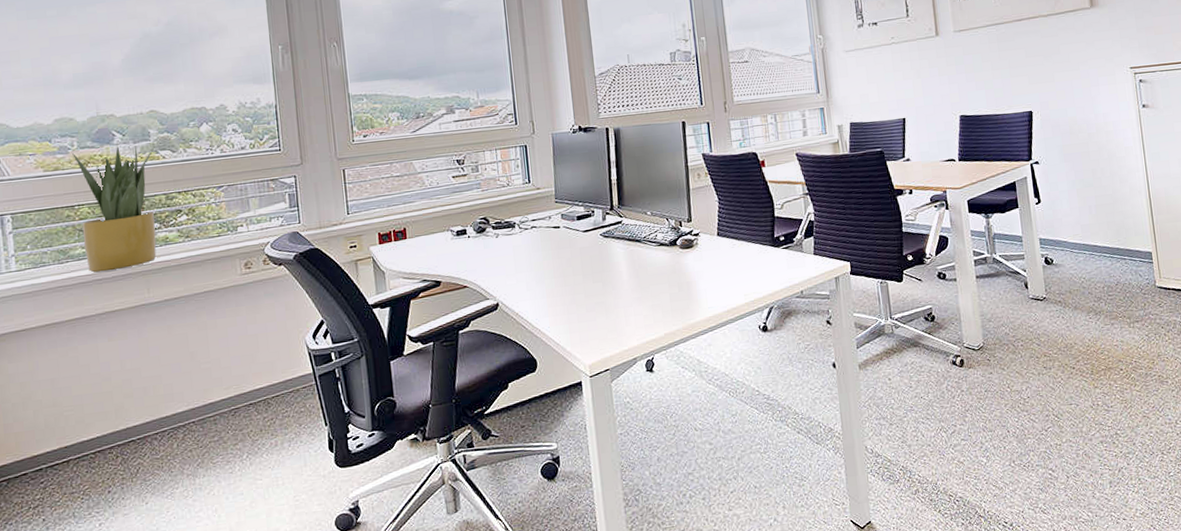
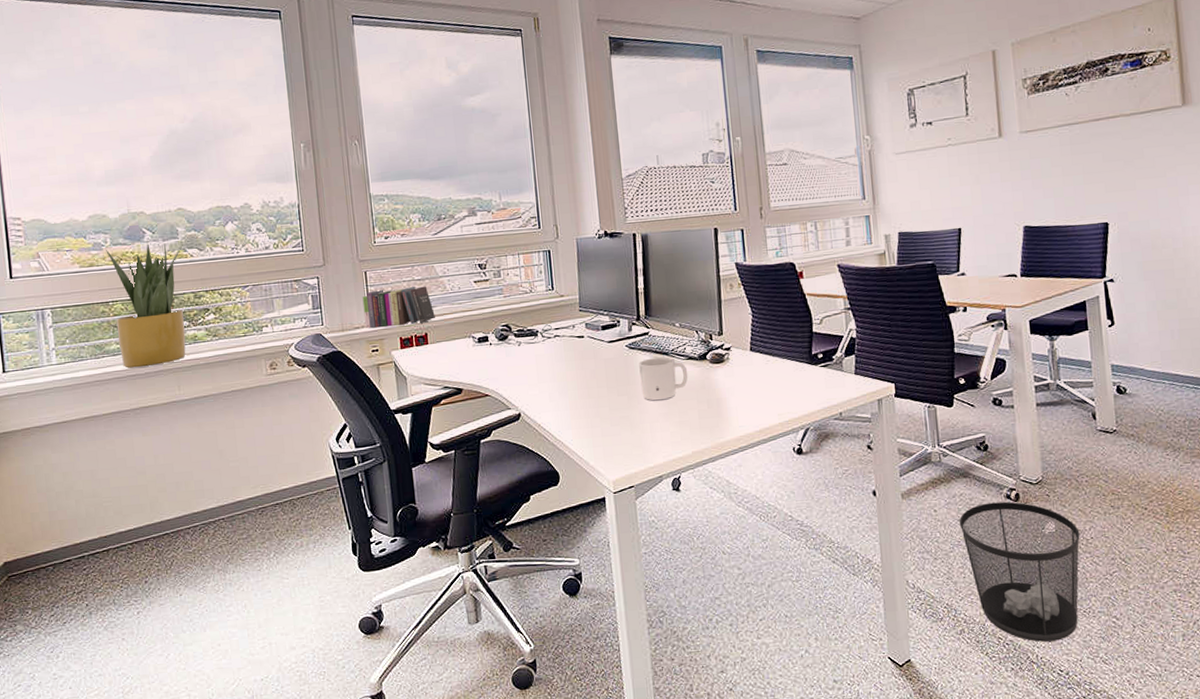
books: none [340,182,414,225] -> present [362,286,435,328]
mug: none [613,244,660,287] -> present [639,357,688,402]
waste bin: none [911,367,1019,497] -> present [959,501,1080,642]

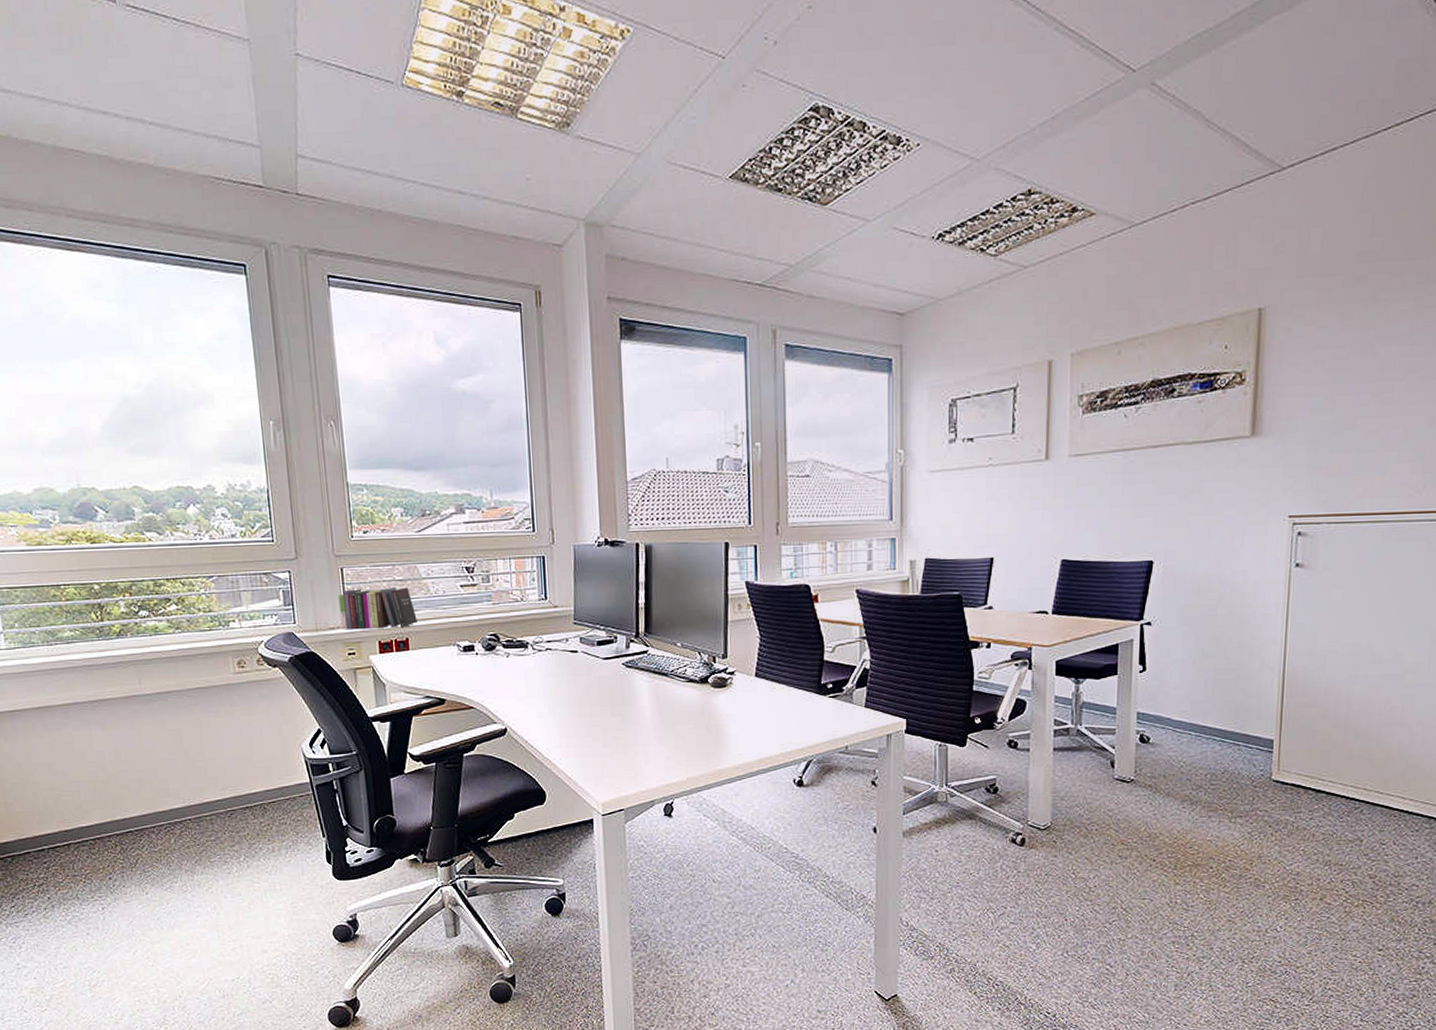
planter: present [106,243,186,368] -> none [55,523,147,658]
mug: present [639,357,688,402] -> none [635,678,688,724]
waste bin: present [959,501,1080,642] -> none [960,845,1083,984]

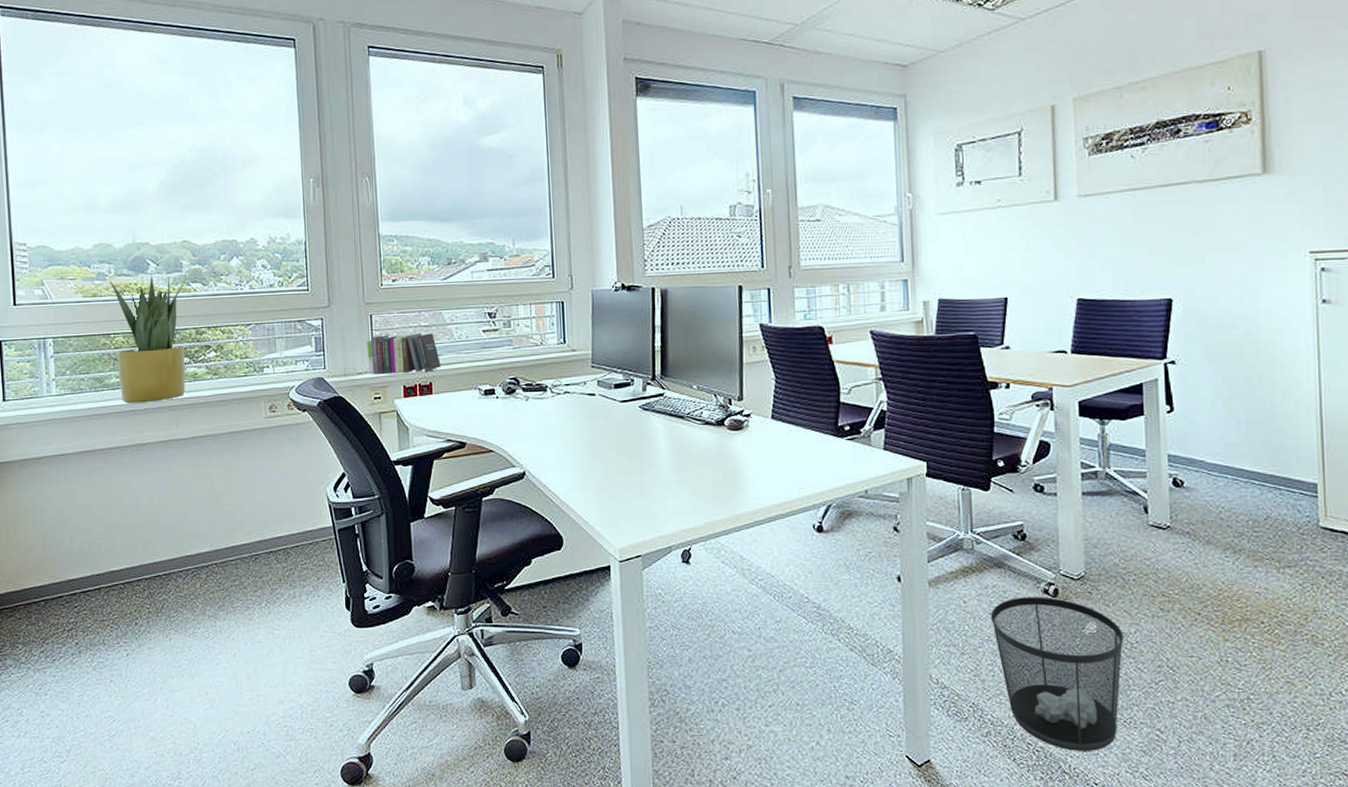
planter: none [55,523,147,658] -> present [109,276,187,403]
waste bin: none [960,845,1083,984] -> present [990,596,1124,751]

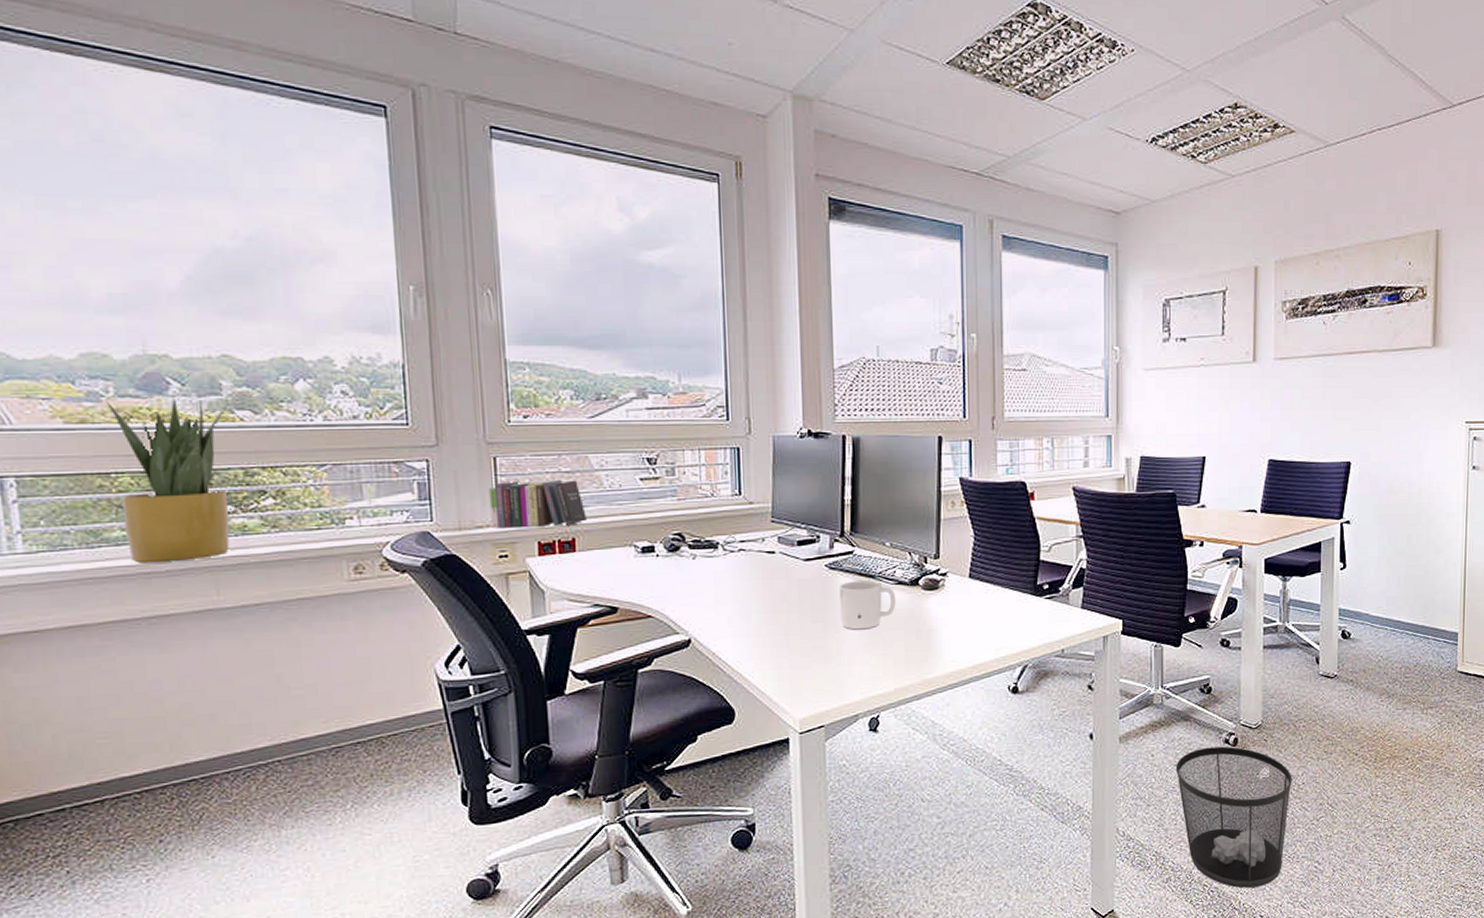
mug: none [652,420,704,468] -> present [839,580,896,631]

